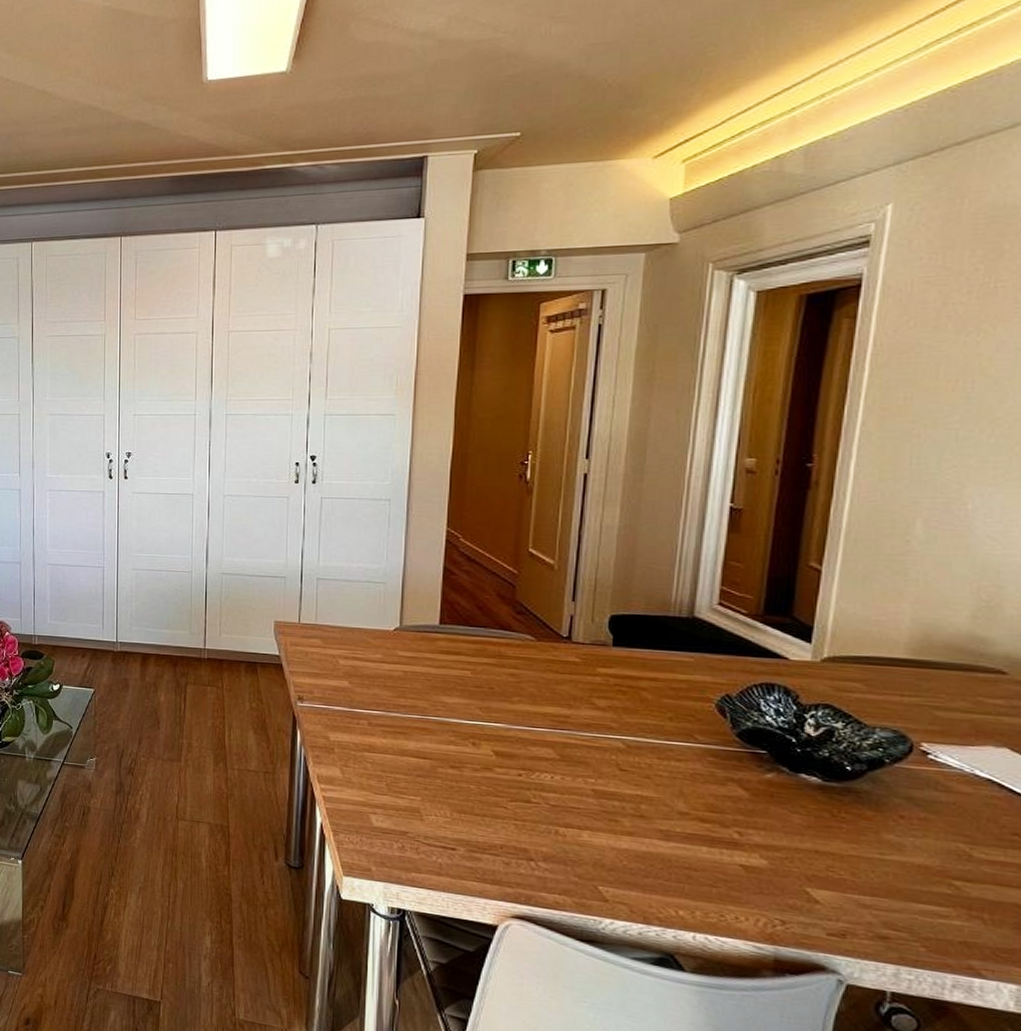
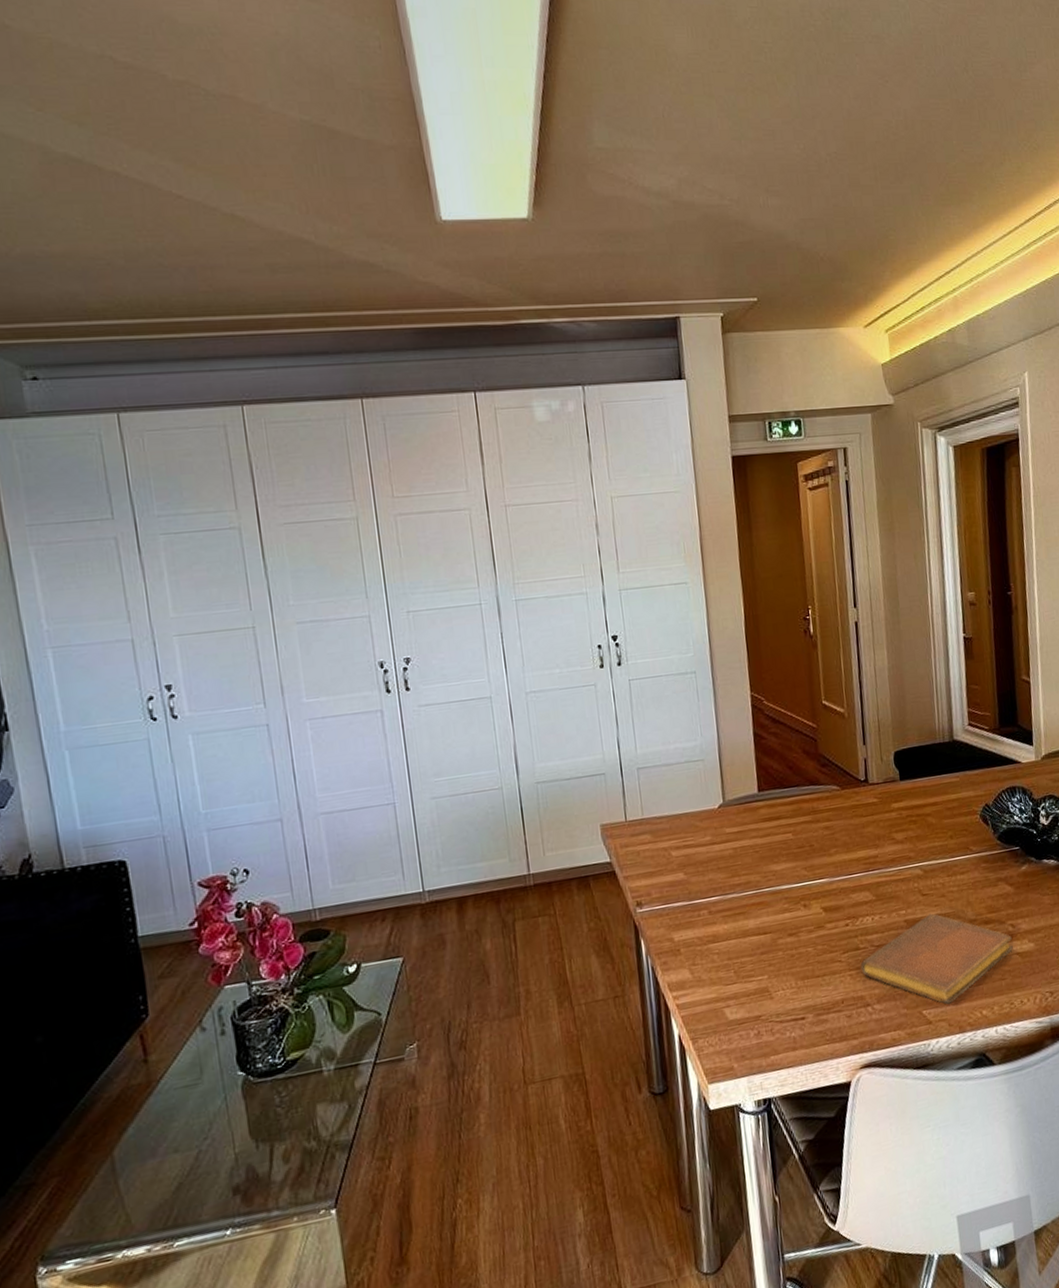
notebook: none [529,791,736,890] -> present [860,913,1013,1005]

